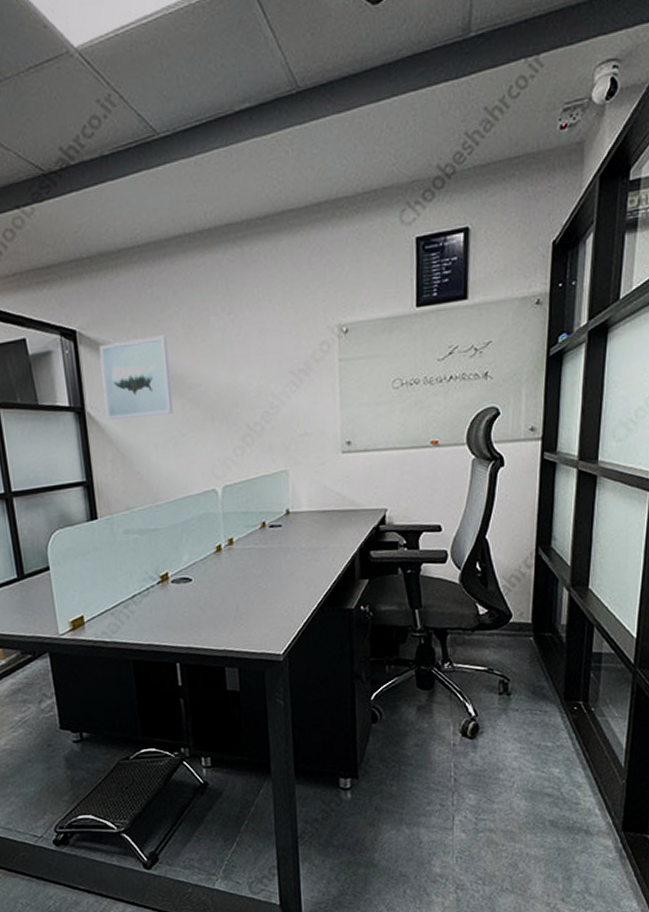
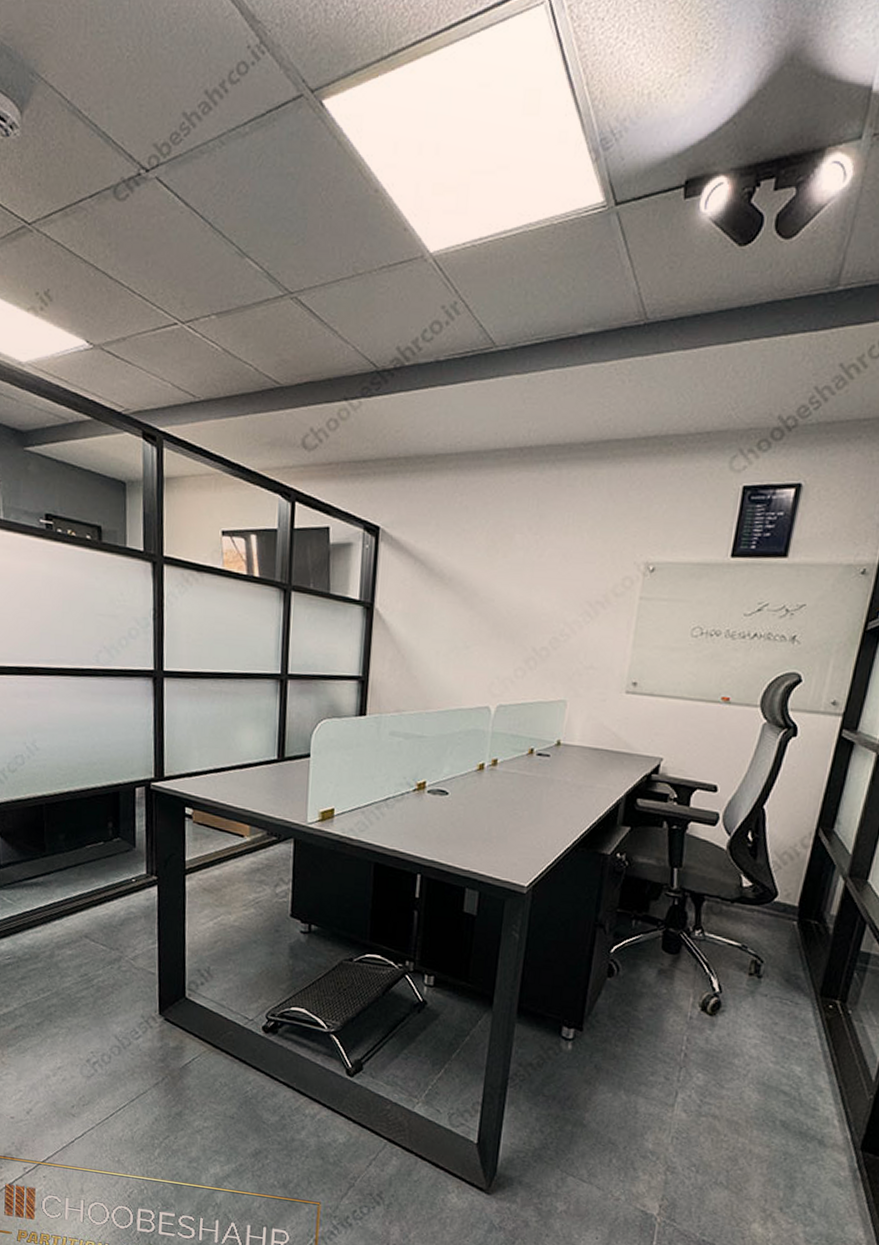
wall art: present [99,335,174,420] -> none [393,544,468,624]

